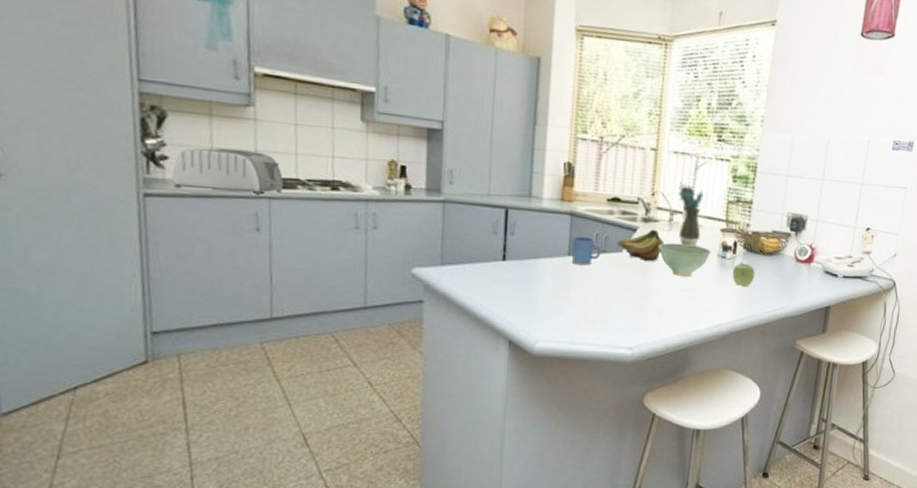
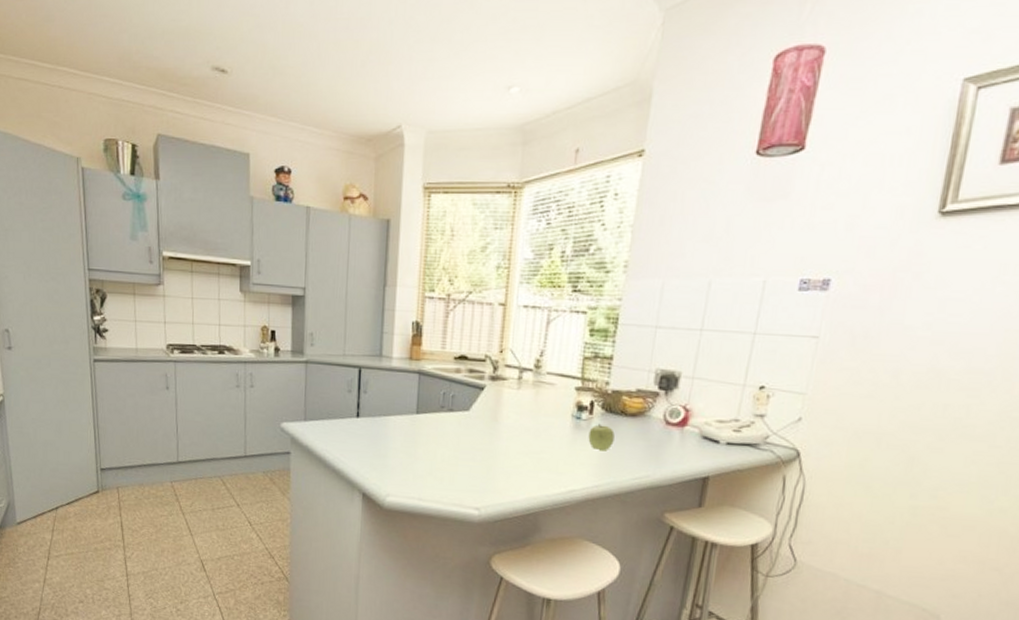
toaster: present [171,148,284,197] -> none [110,320,185,360]
mug: present [571,237,601,266] -> none [419,395,448,424]
fruit: present [617,229,665,261] -> none [464,387,513,421]
bowl: present [659,242,712,276] -> none [507,401,565,438]
vase: present [678,181,704,247] -> none [528,337,557,406]

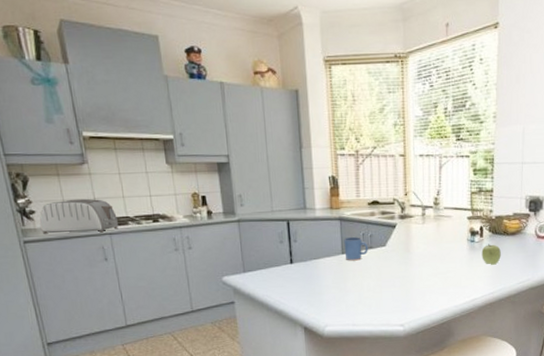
toaster: none [110,320,185,360] -> present [39,198,119,234]
mug: none [419,395,448,424] -> present [344,237,368,261]

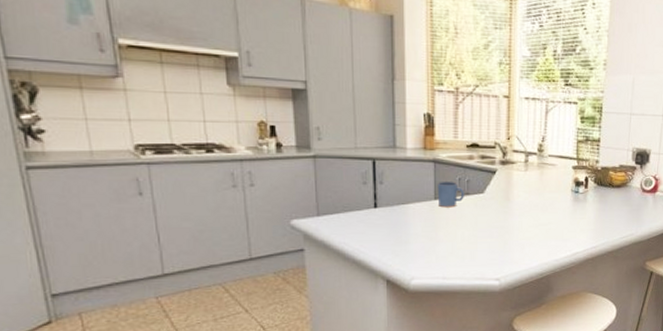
toaster: present [39,198,119,234] -> none [50,118,161,163]
fruit: present [481,243,501,265] -> none [585,195,605,218]

